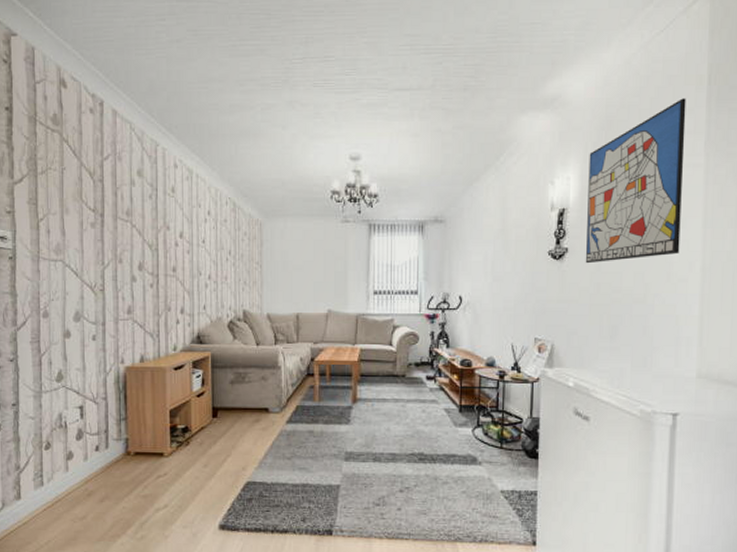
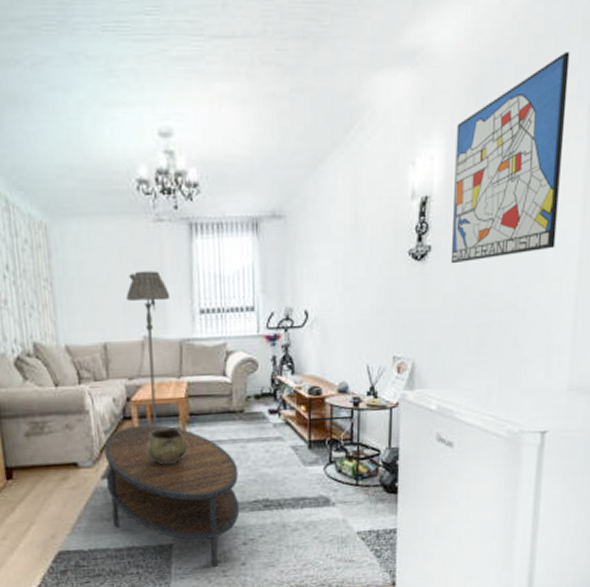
coffee table: none [290,381,399,510] -> present [104,424,240,568]
floor lamp: none [316,259,351,384] -> present [125,270,171,427]
decorative bowl: none [324,385,358,416] -> present [146,428,189,465]

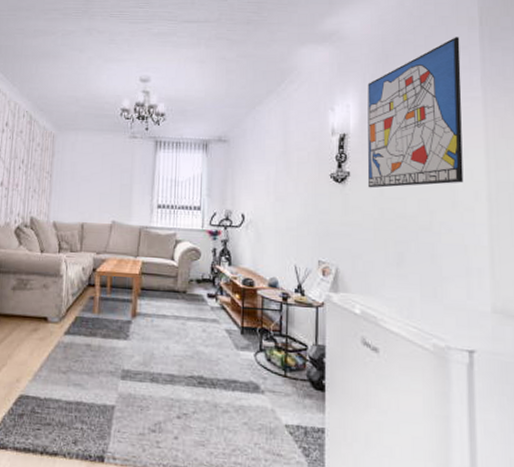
coffee table: present [104,424,240,568] -> none [67,292,178,437]
floor lamp: present [125,270,171,427] -> none [102,172,136,296]
decorative bowl: present [146,428,189,465] -> none [103,298,138,331]

